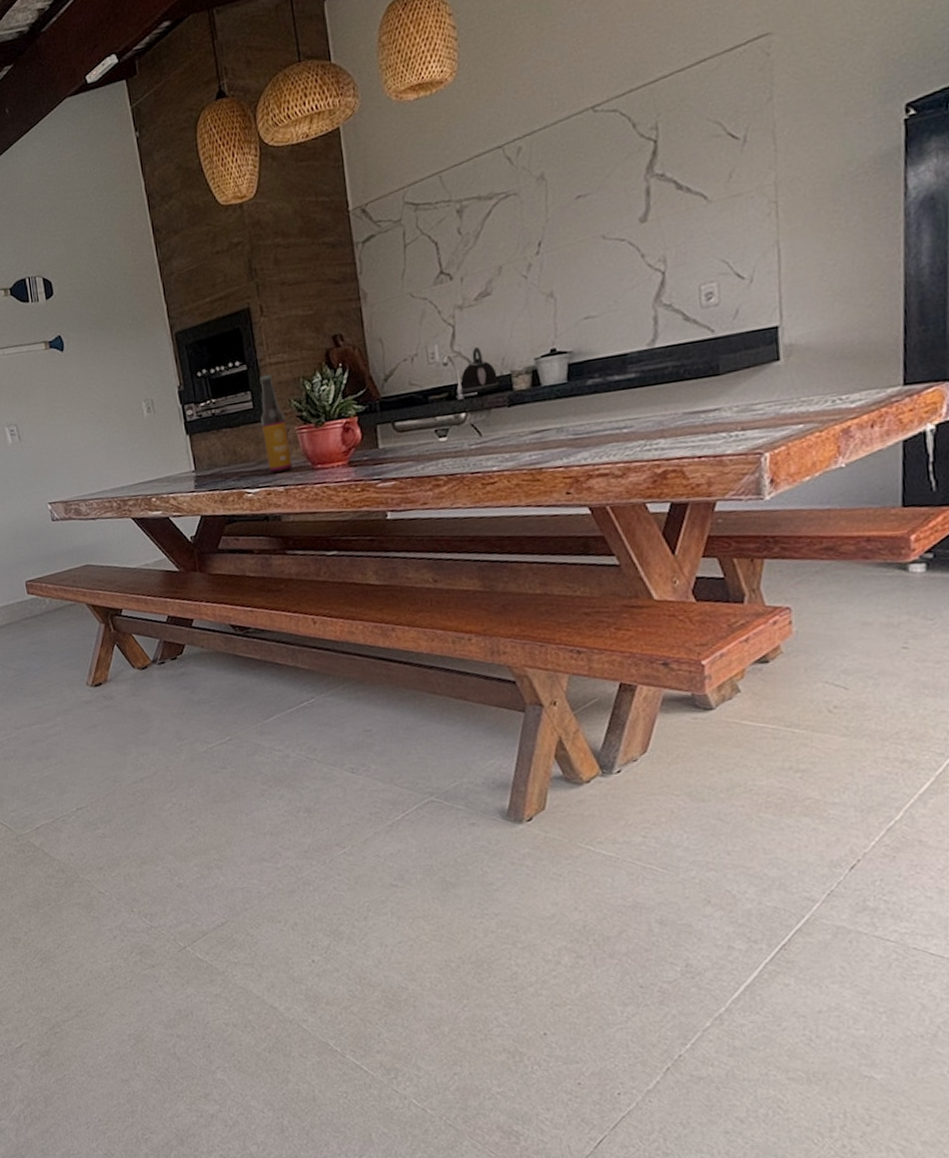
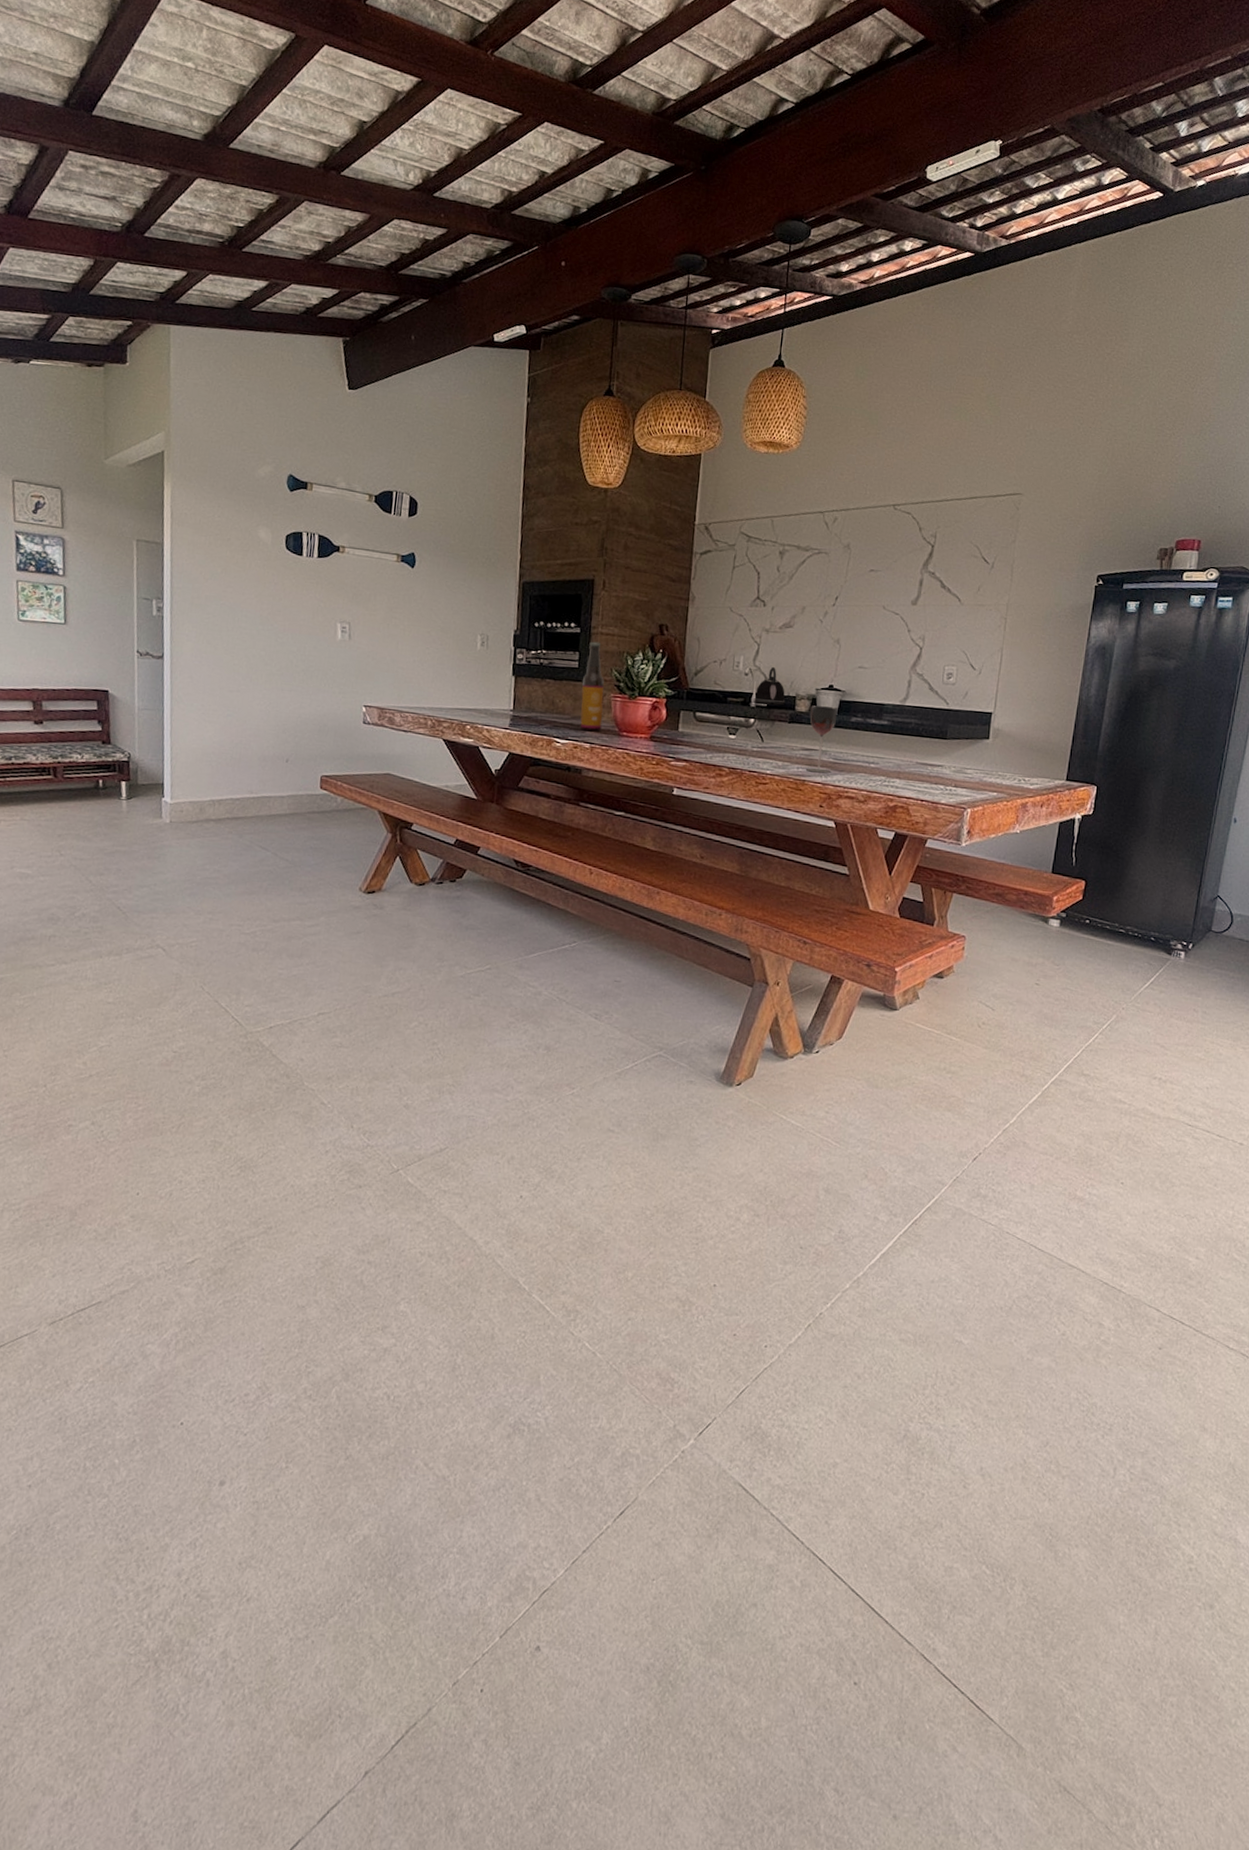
wineglass: none [532,374,572,457] -> present [806,705,838,774]

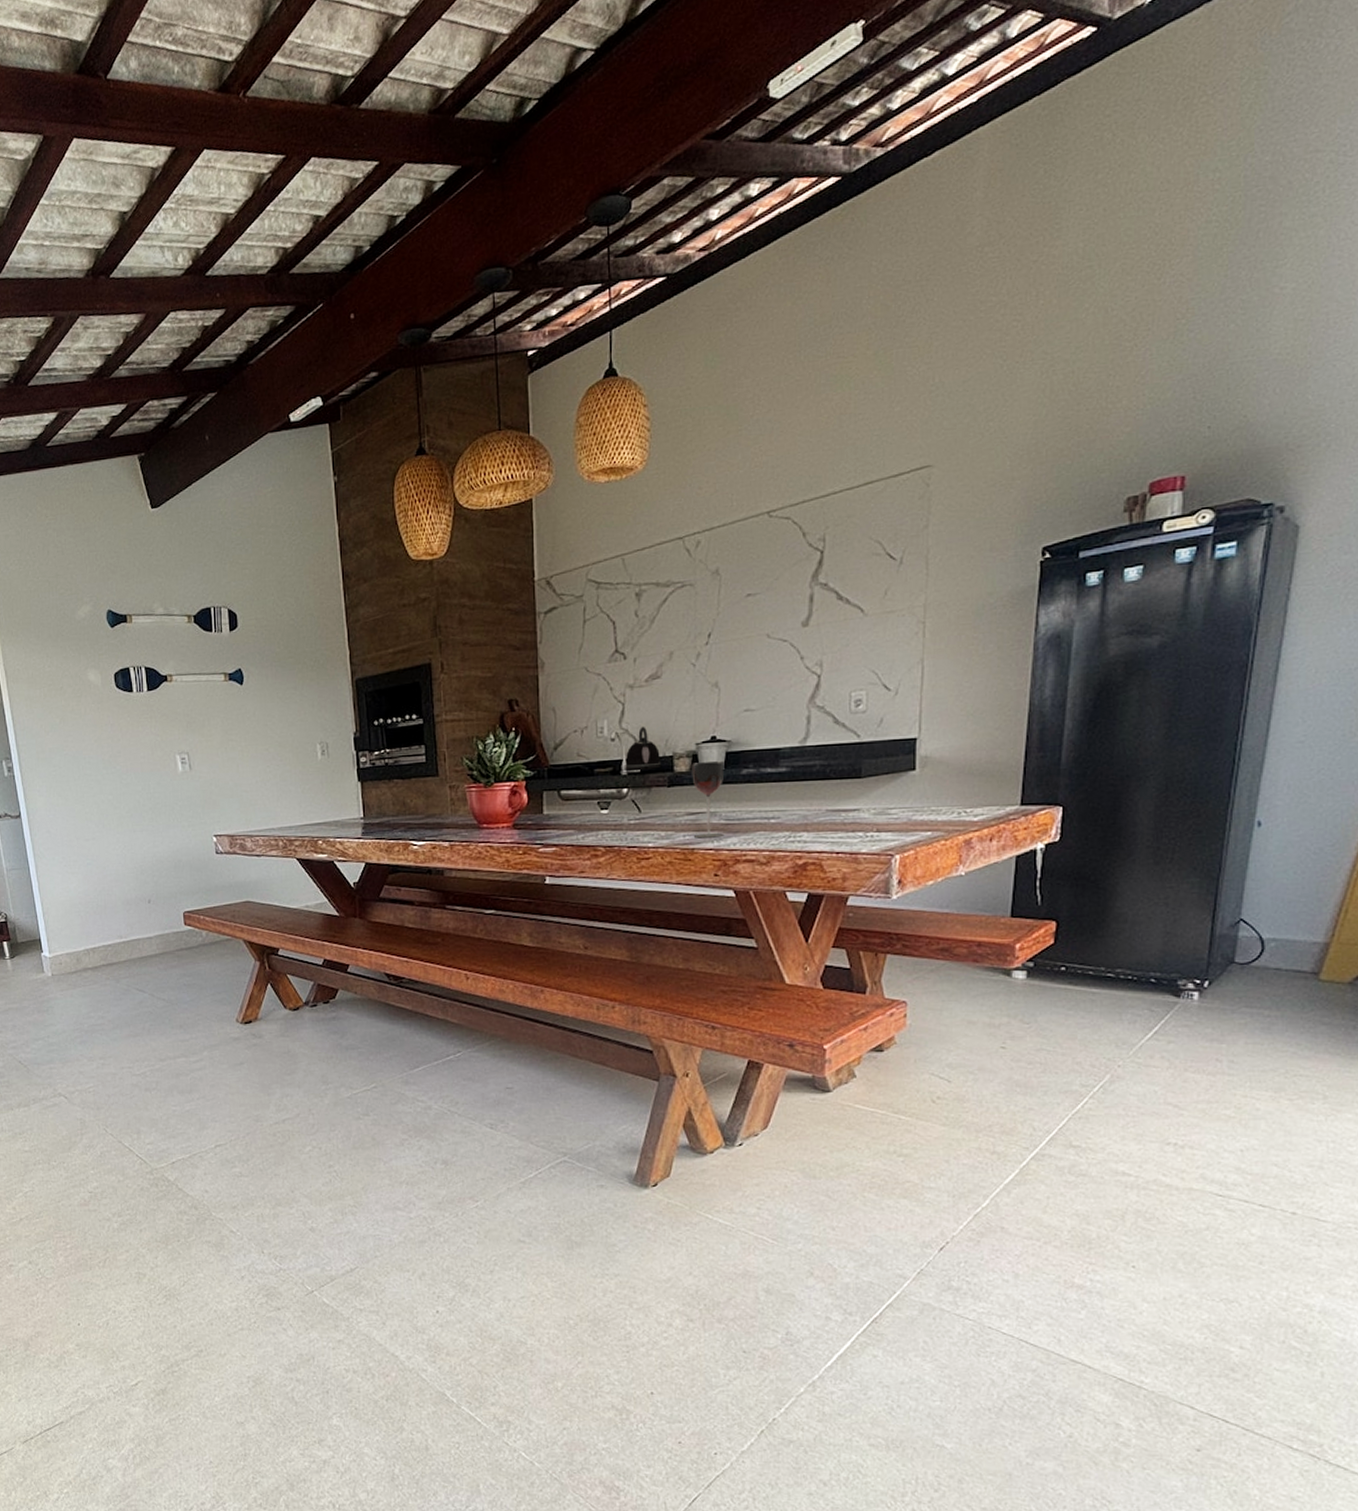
beer bottle: present [580,641,604,731] -> none [431,730,459,829]

